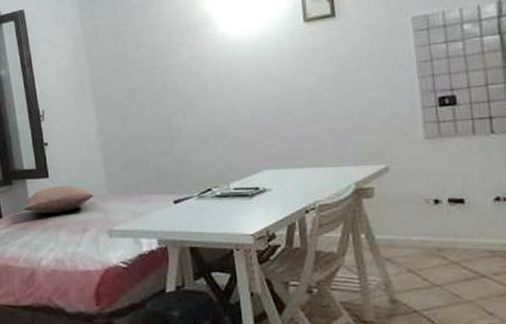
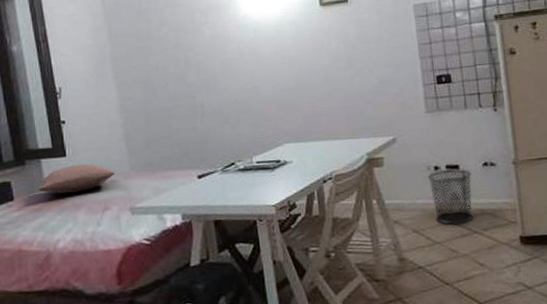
waste bin: none [425,202,481,267] -> present [427,168,473,225]

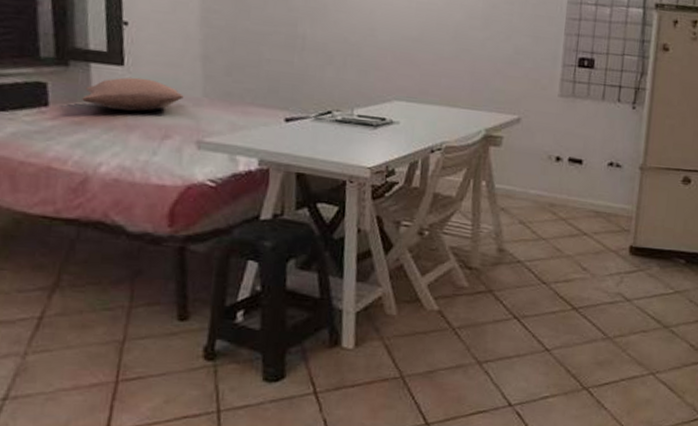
waste bin: present [427,168,473,225] -> none [546,162,594,223]

